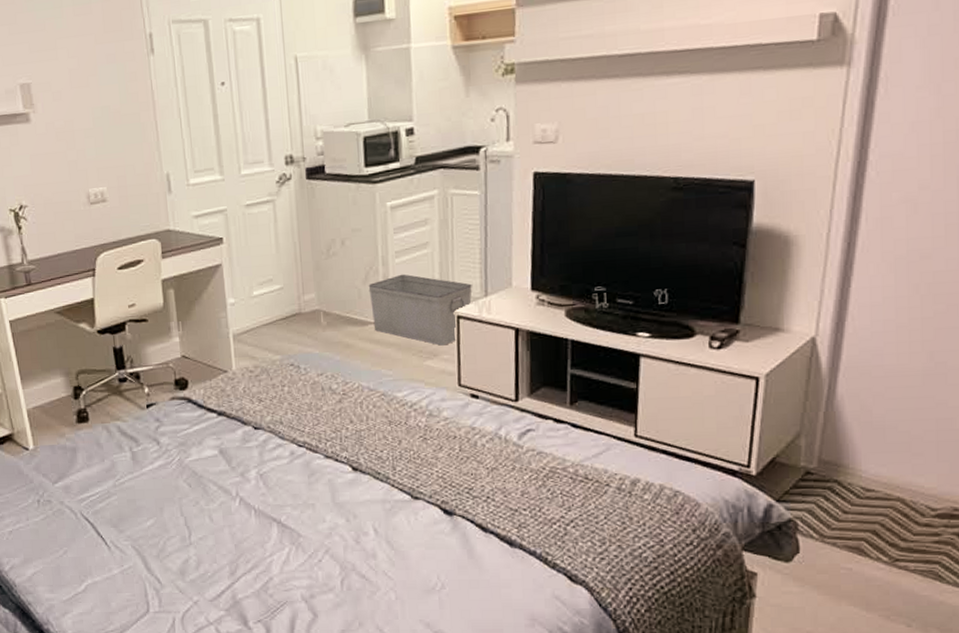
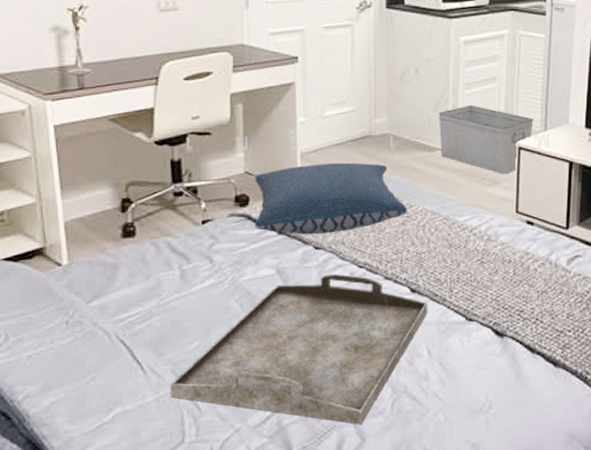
serving tray: none [132,453,372,601] -> present [170,273,428,425]
pillow: none [191,341,343,416] -> present [255,162,407,235]

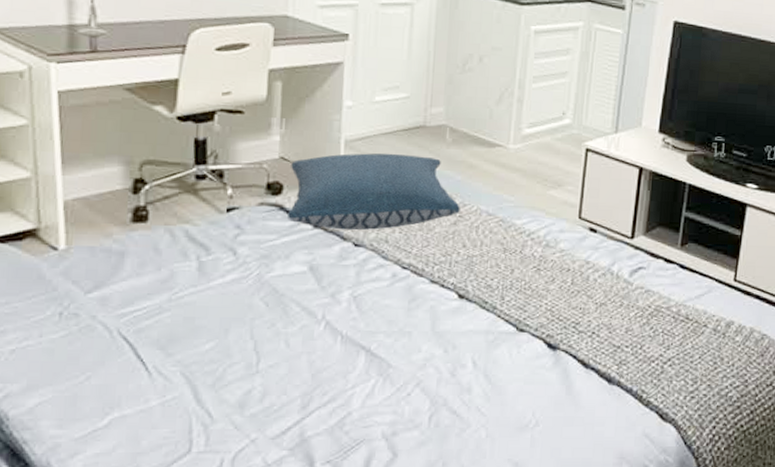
serving tray: present [170,273,428,425] -> none [178,273,477,439]
storage bin: present [438,105,534,174] -> none [501,99,604,177]

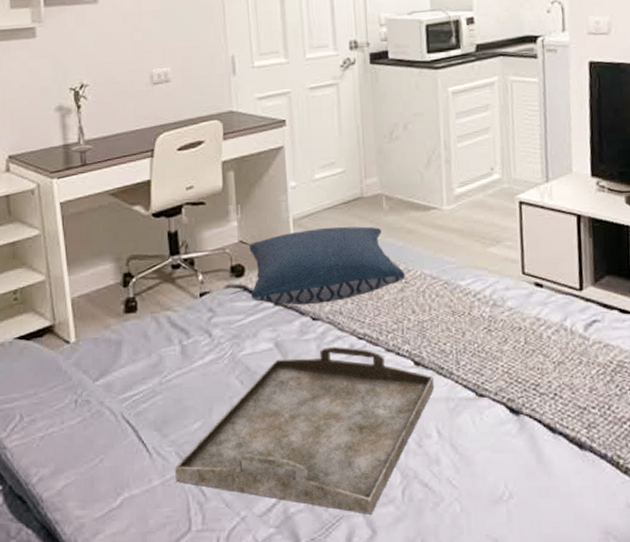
serving tray: none [178,273,477,439] -> present [175,346,435,515]

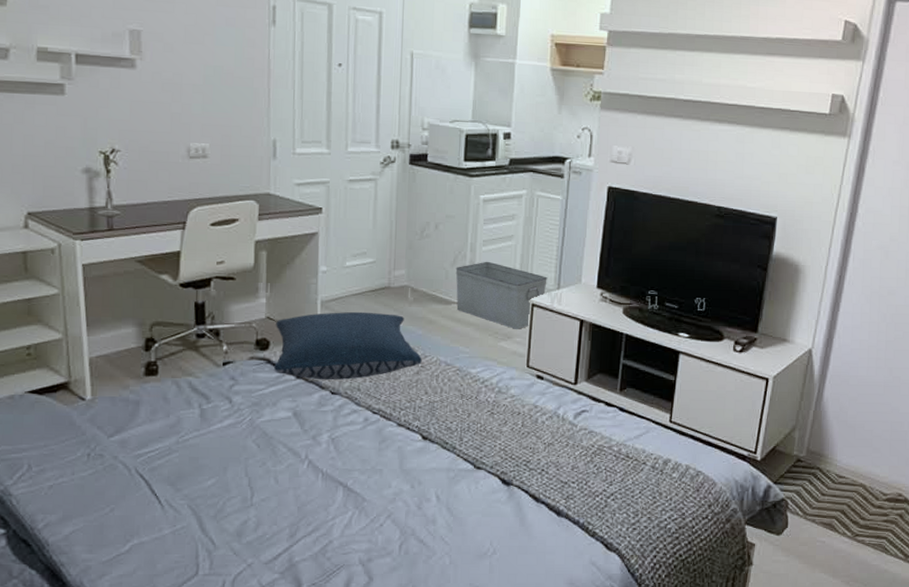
serving tray: present [175,346,435,515] -> none [186,418,439,564]
storage bin: none [430,158,534,232] -> present [455,261,547,329]

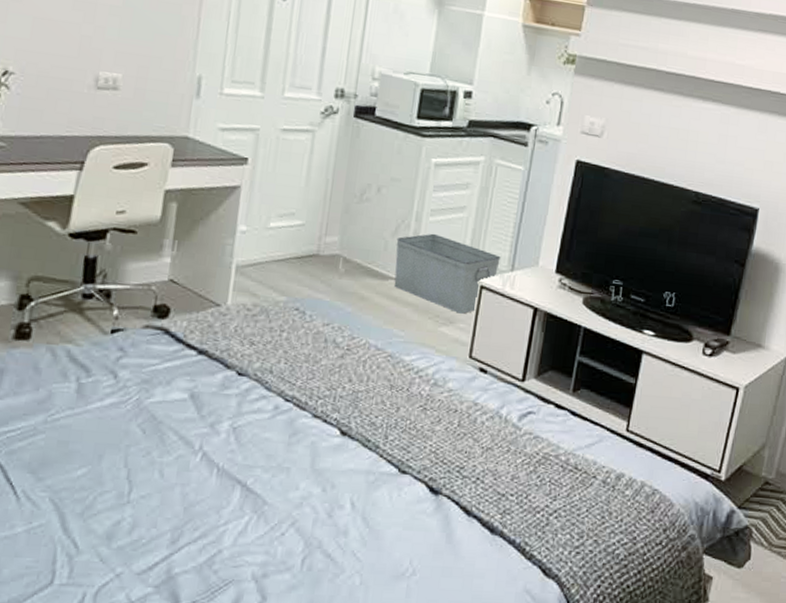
pillow: present [274,311,422,380] -> none [172,279,349,359]

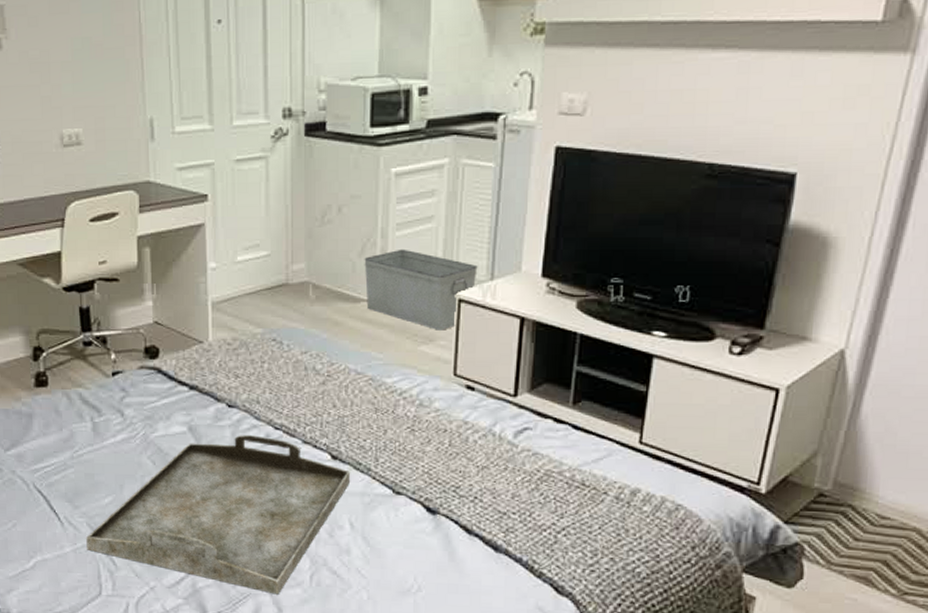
serving tray: none [44,405,359,581] -> present [86,434,351,595]

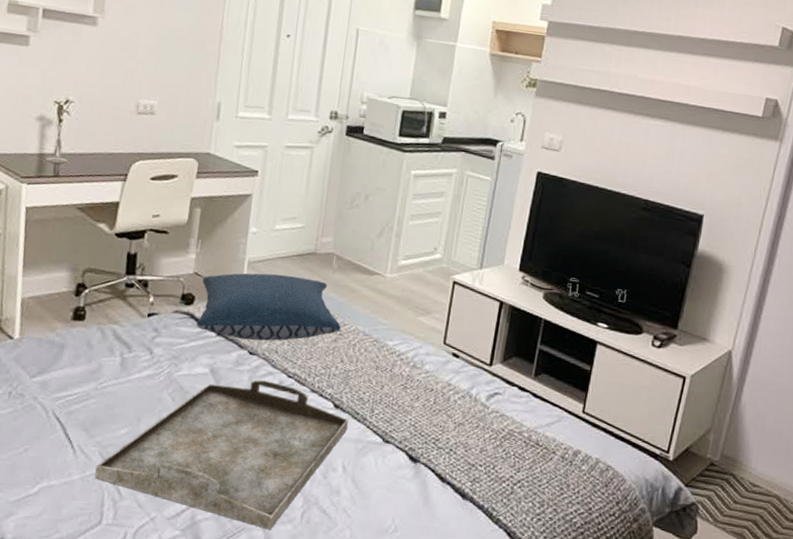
pillow: none [164,313,328,392] -> present [196,273,341,341]
storage bin: present [364,249,478,330] -> none [379,235,471,306]

